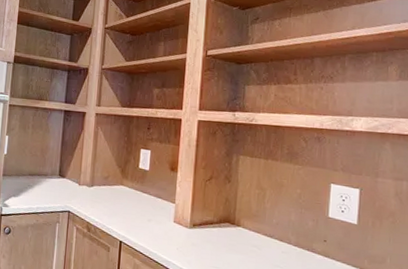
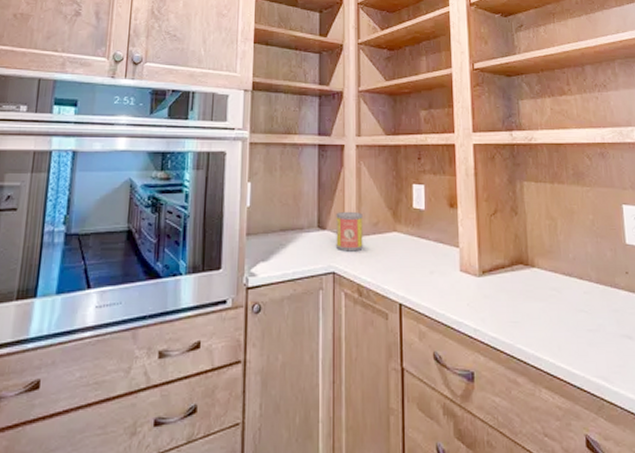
canister: none [72,165,96,198] -> present [336,212,363,252]

